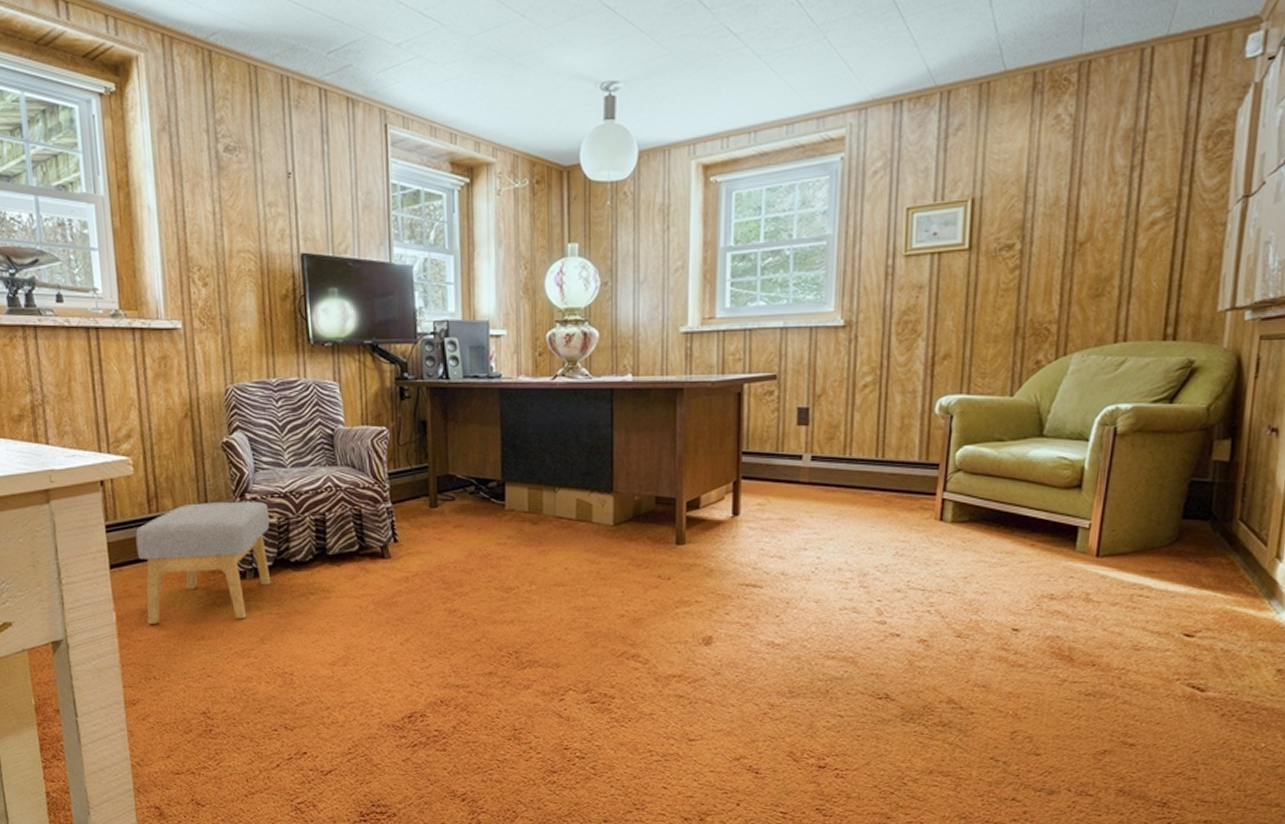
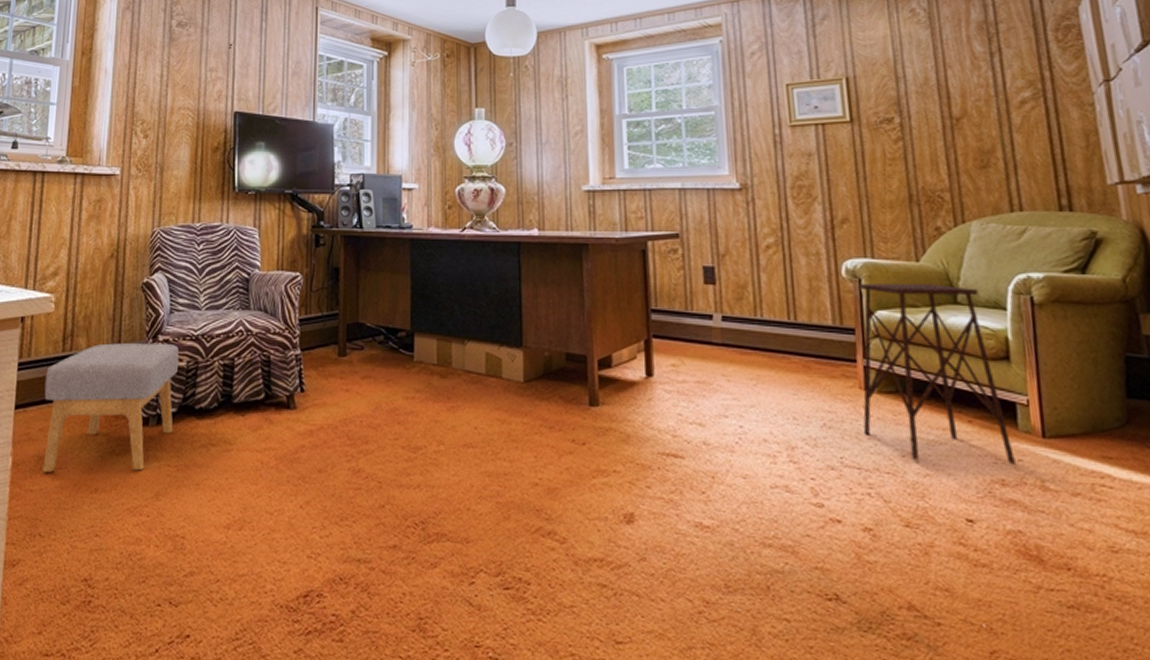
side table: none [932,418,1067,582] -> present [857,283,1016,465]

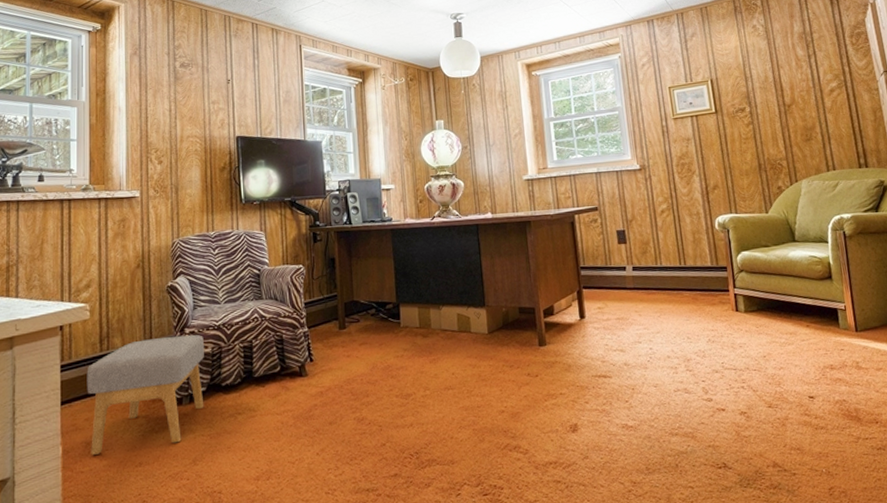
side table: present [857,283,1016,465] -> none [727,228,839,359]

